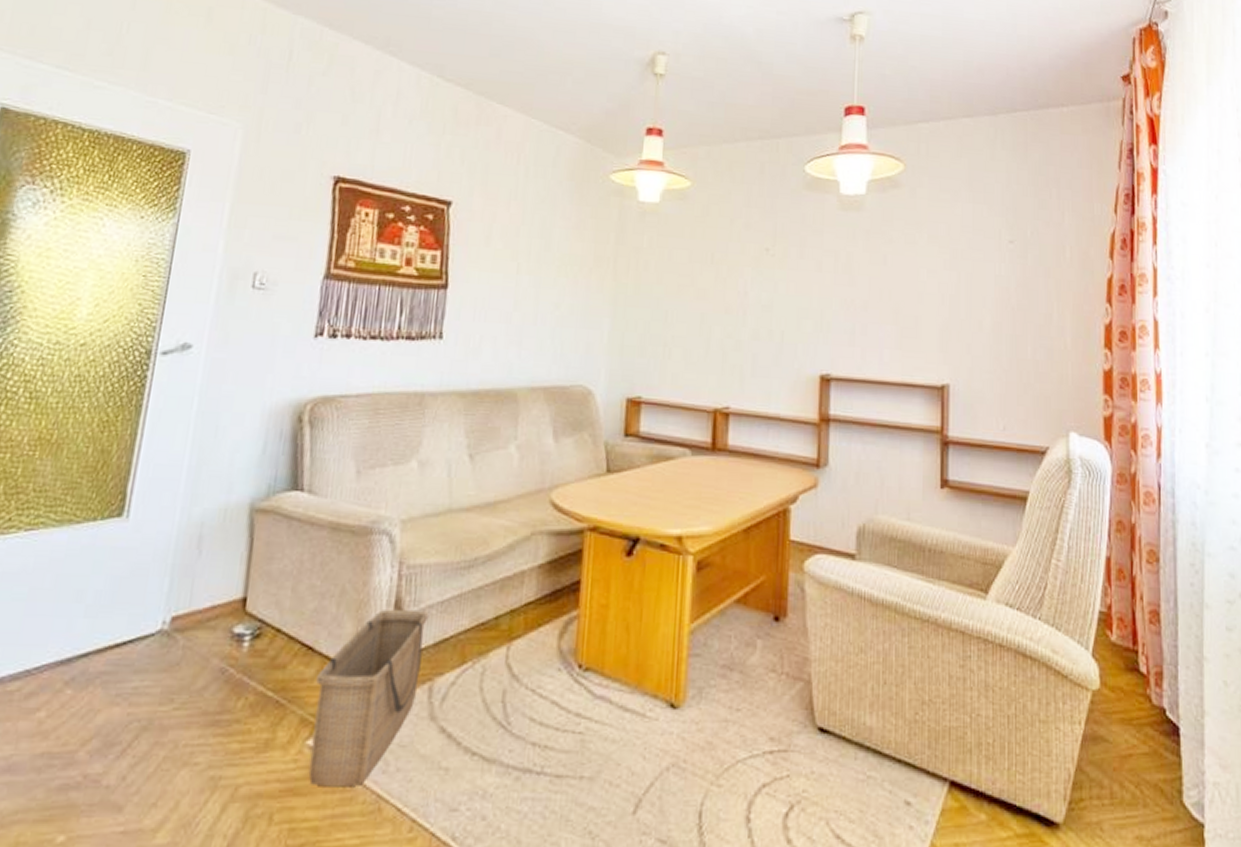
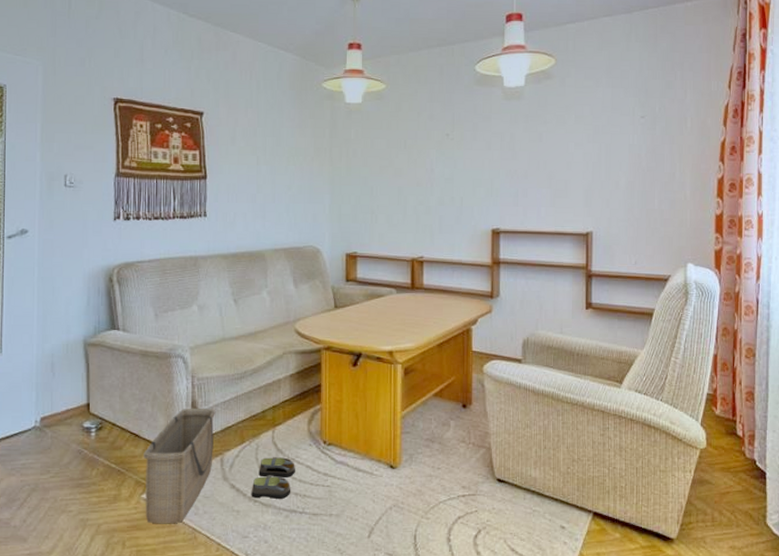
slippers: none [468,685,536,751] -> present [251,456,295,499]

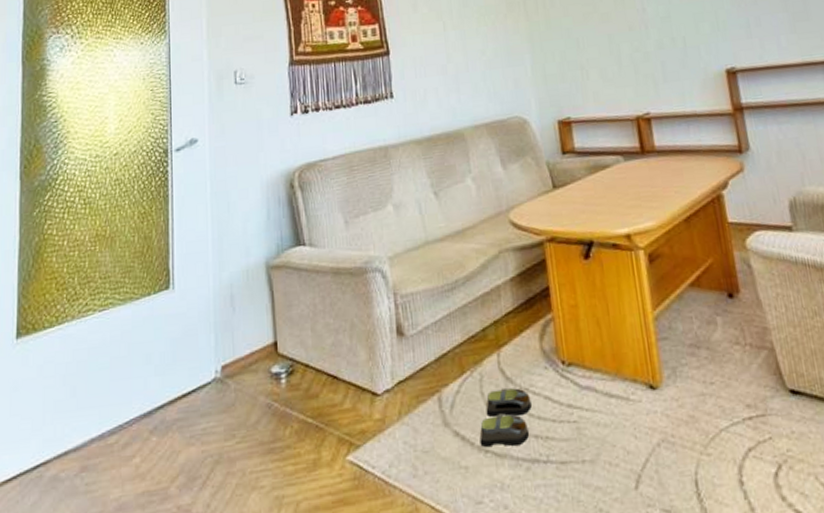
basket: present [144,408,215,524] -> none [345,333,429,495]

